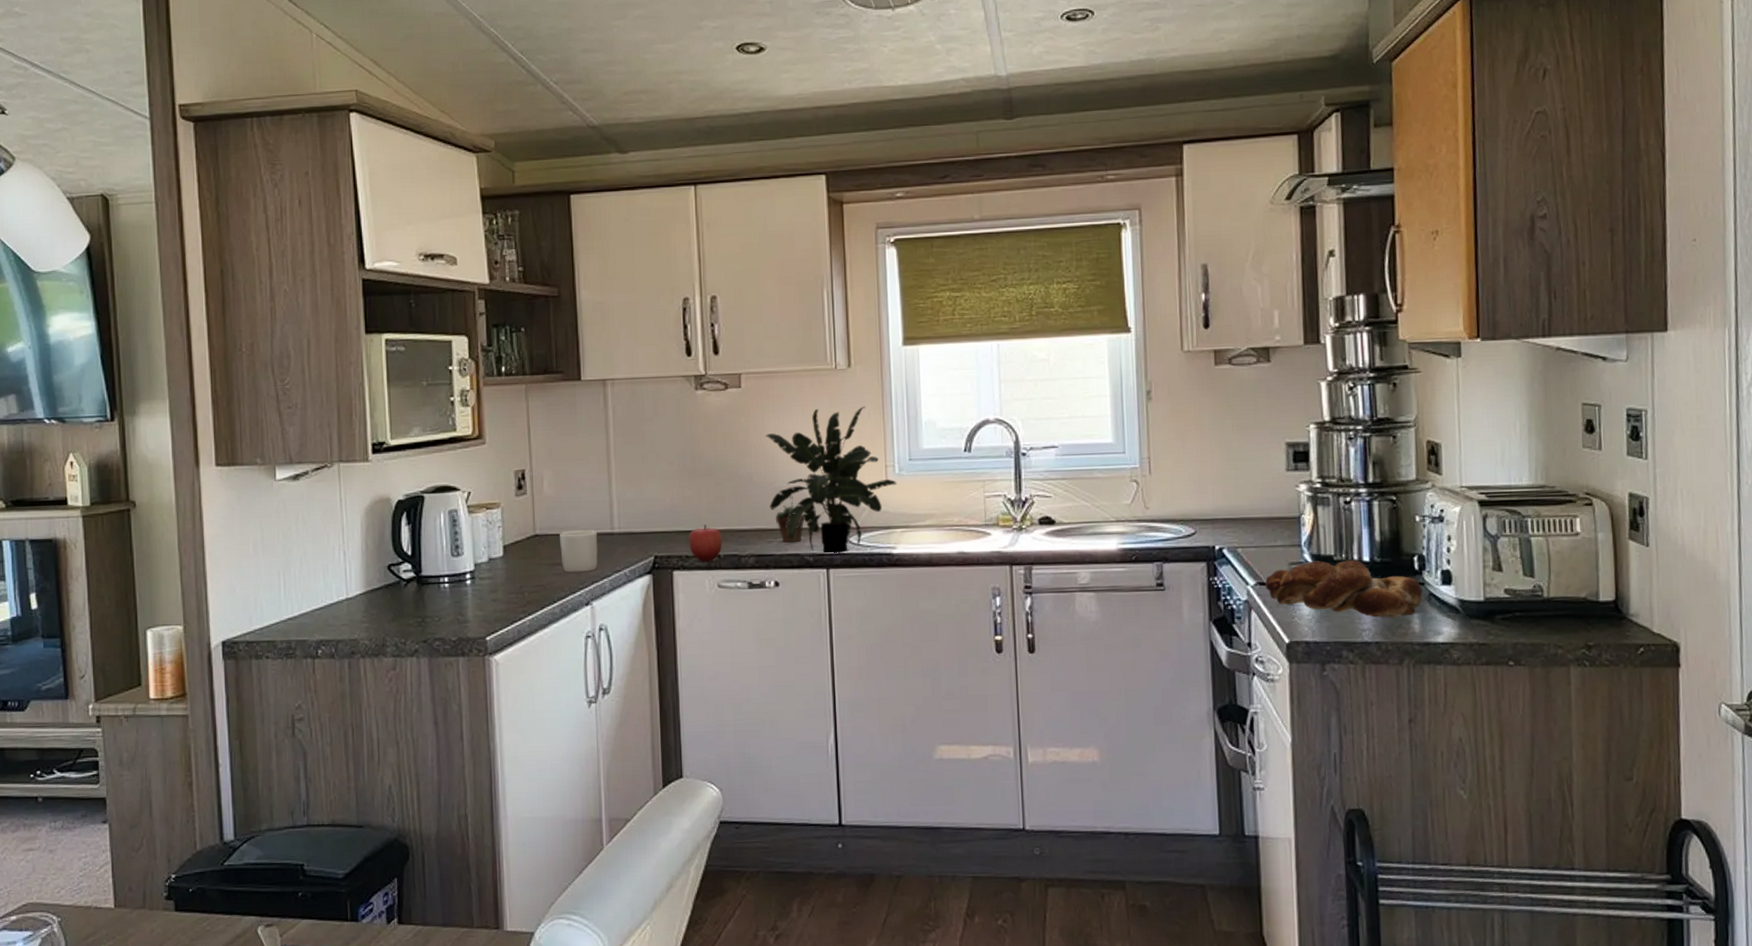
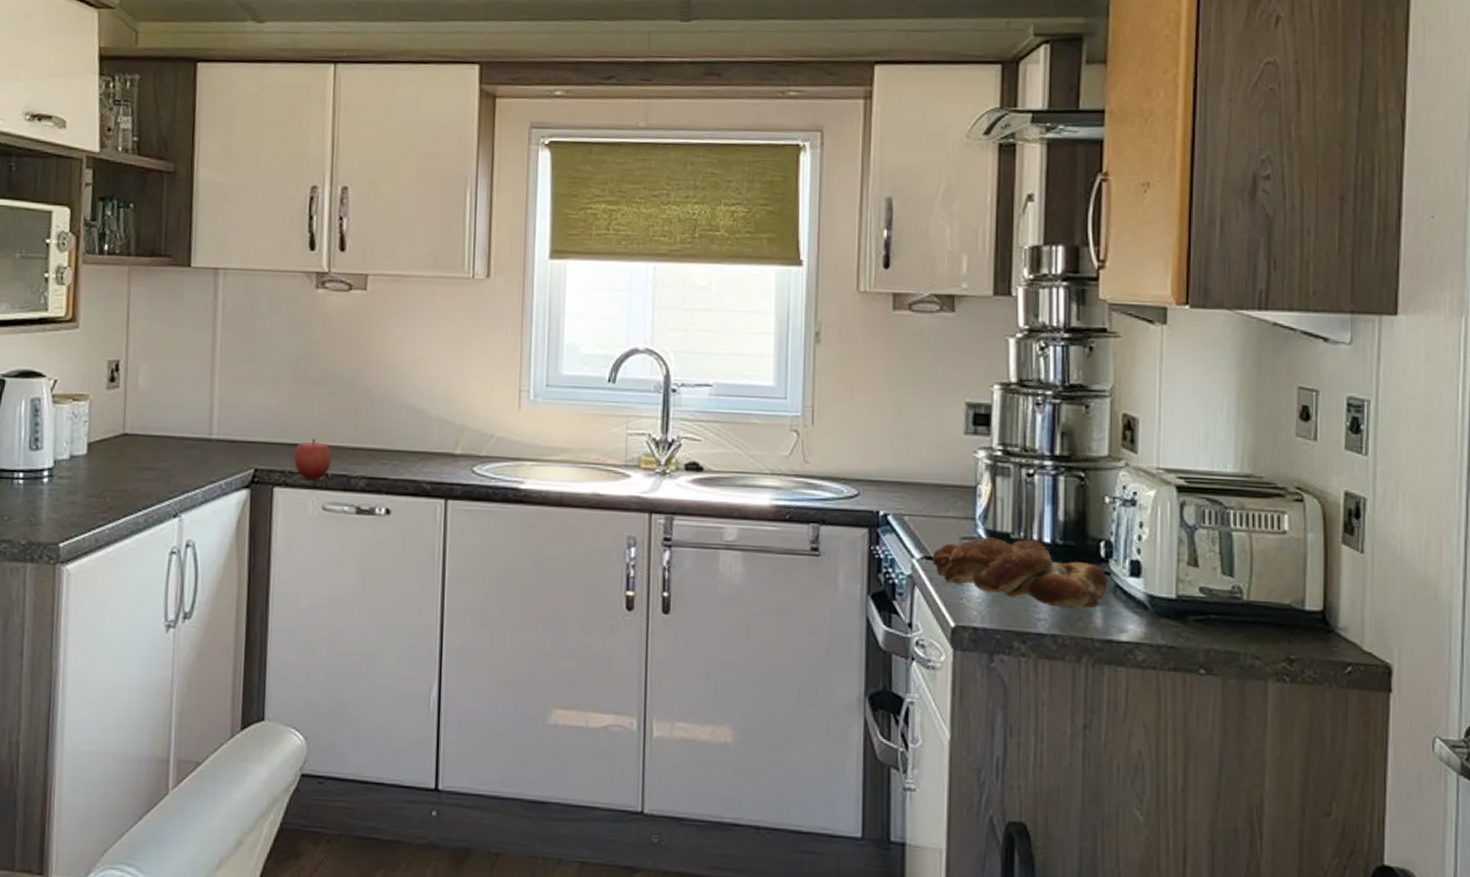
mug: present [560,530,598,573] -> none [150,432,194,480]
potted plant: present [766,406,898,553] -> none [387,321,531,483]
succulent plant: present [776,495,805,544] -> none [393,413,426,468]

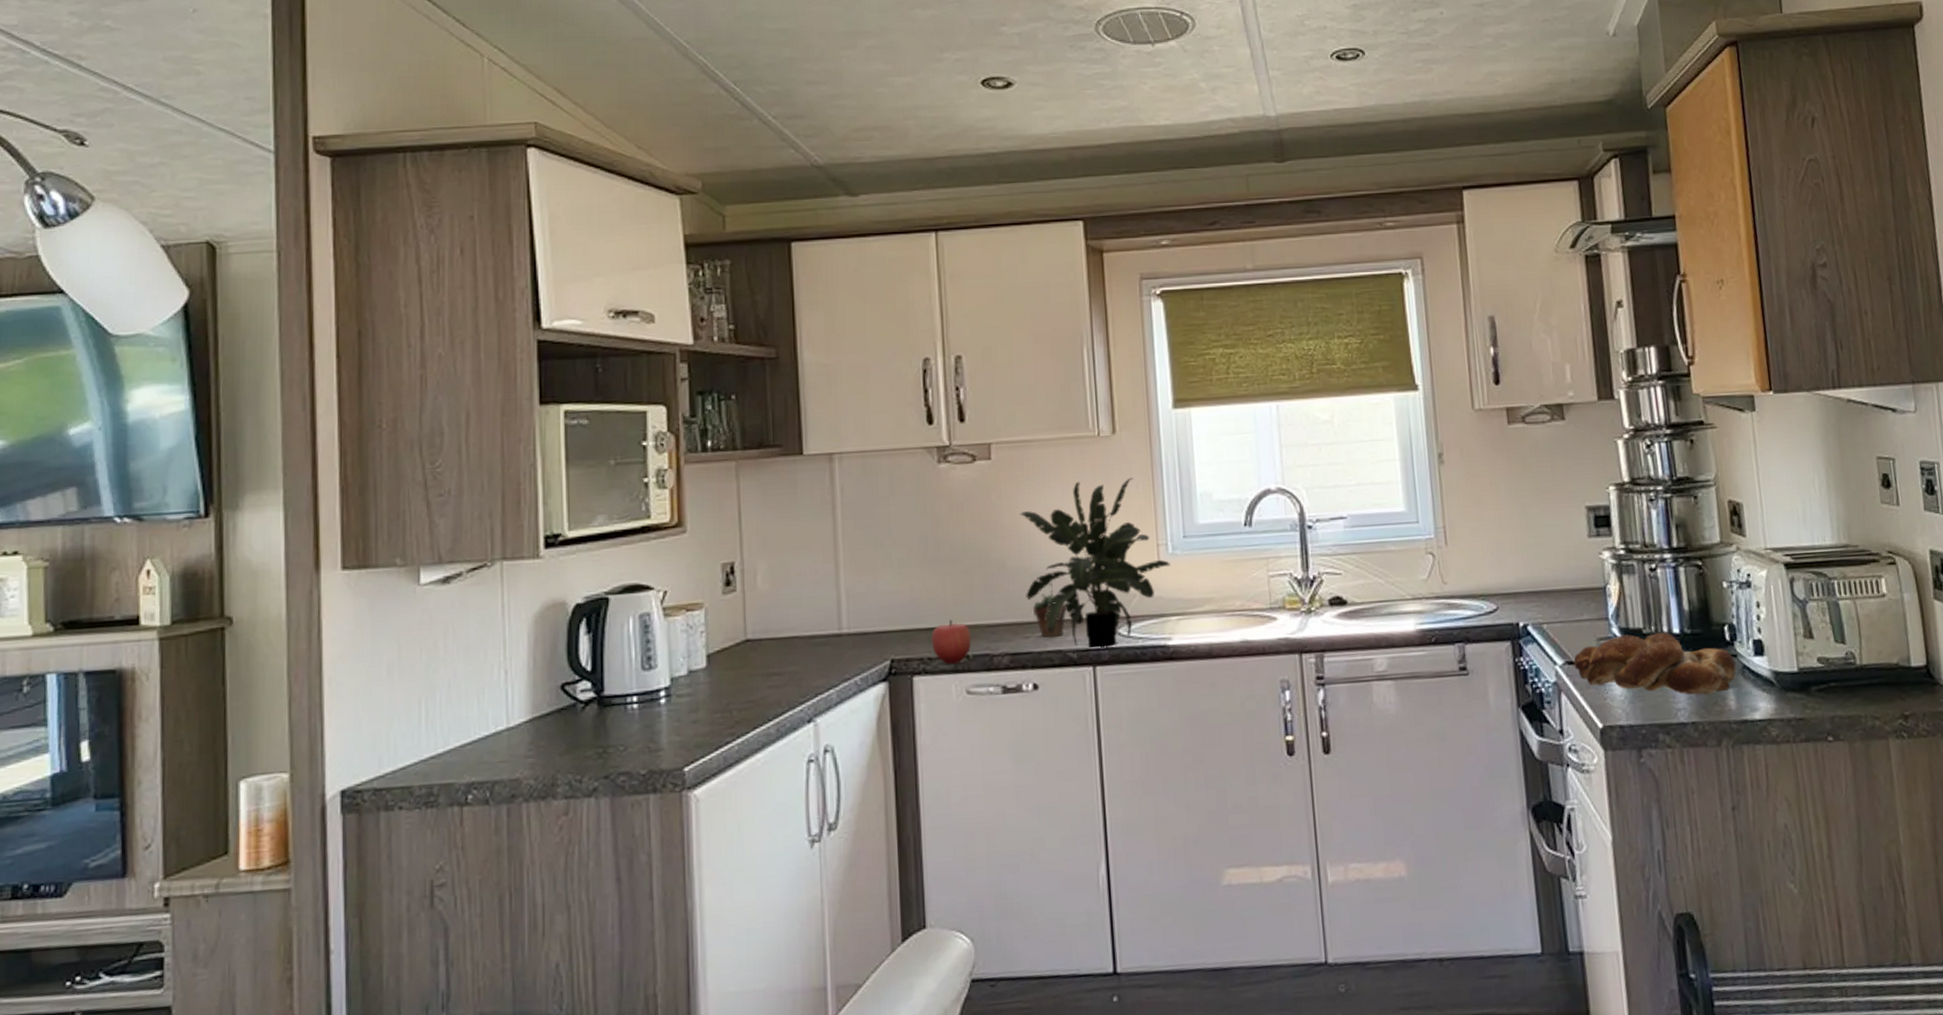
potted plant: none [387,321,531,483] -> present [1020,477,1172,648]
succulent plant: none [393,413,426,468] -> present [1033,581,1067,639]

